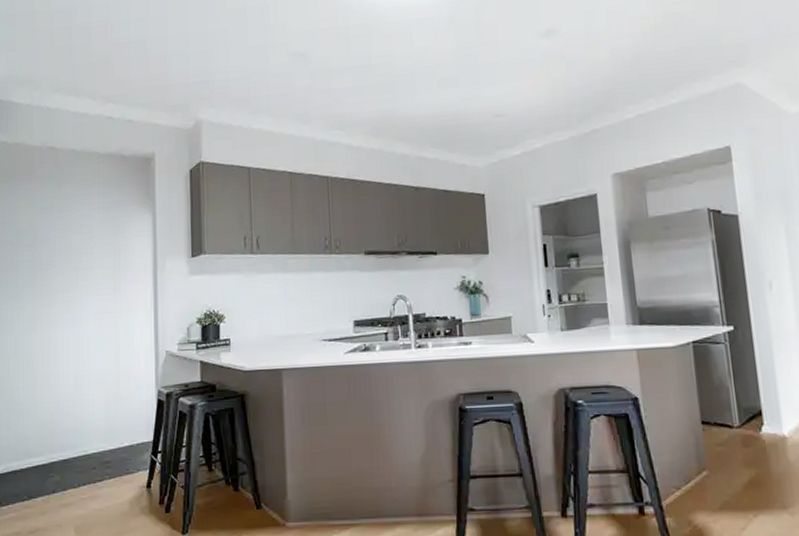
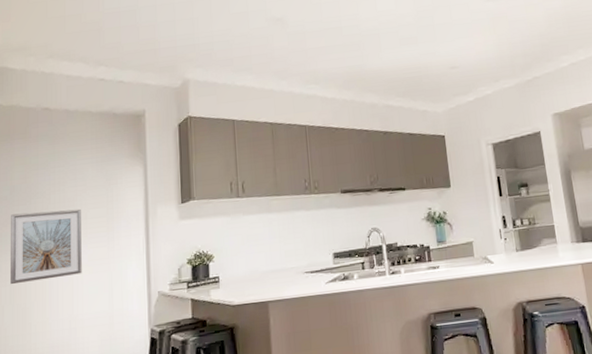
picture frame: none [16,257,88,335] -> present [11,208,82,285]

